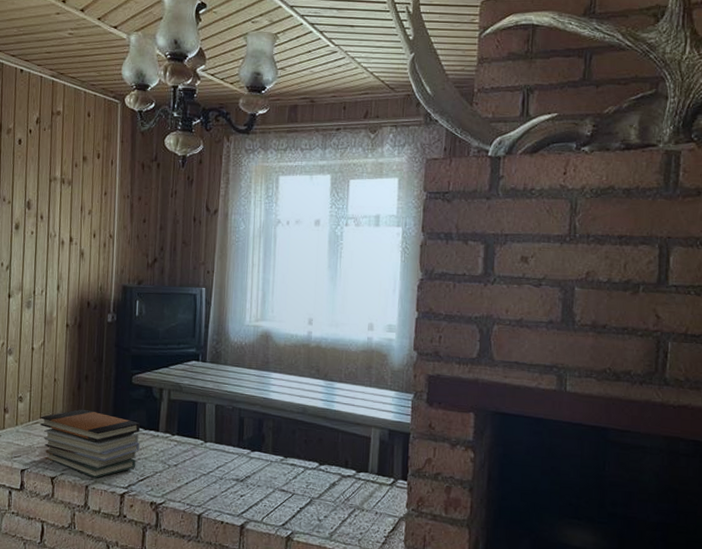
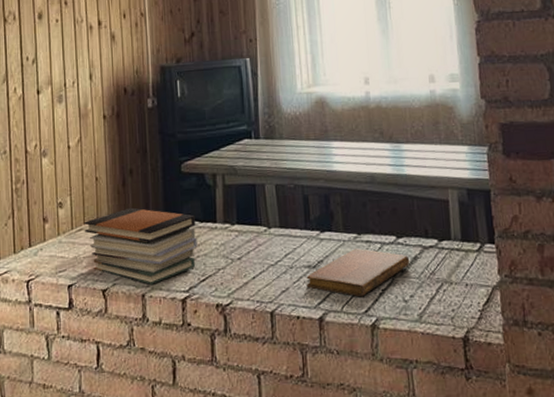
notebook: none [233,469,329,512] -> present [306,248,410,297]

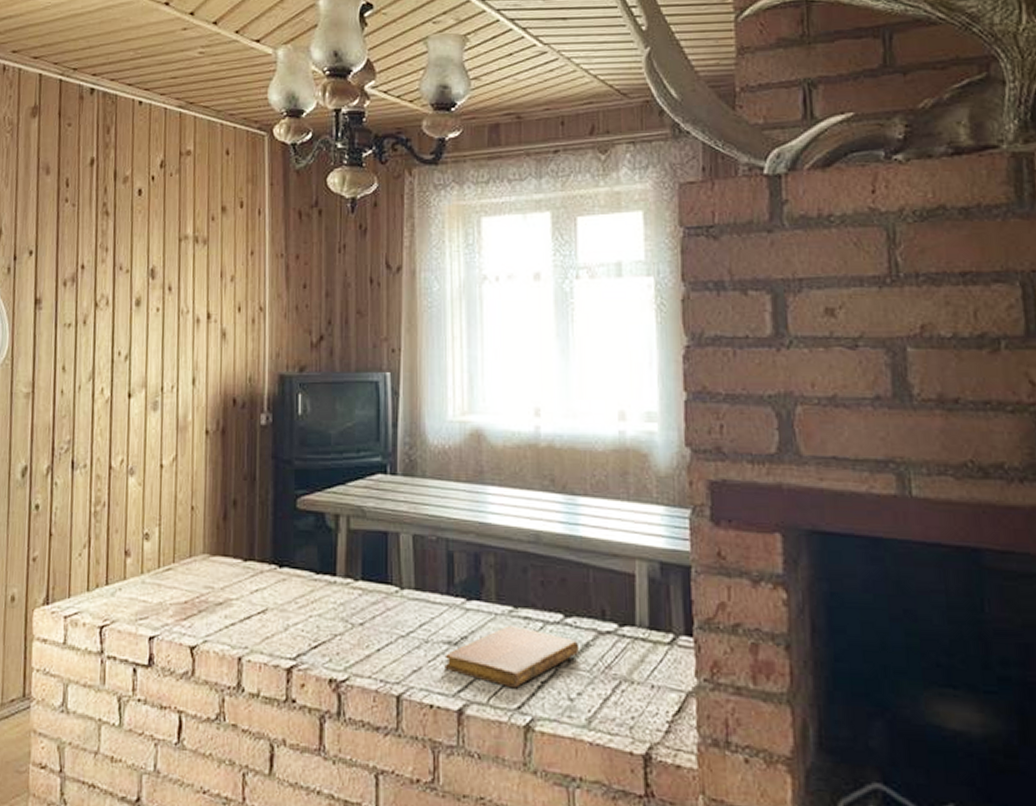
book stack: present [84,207,197,285] -> none [173,547,311,646]

